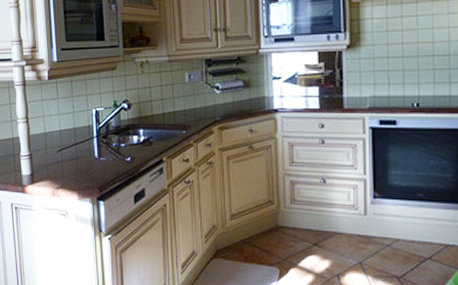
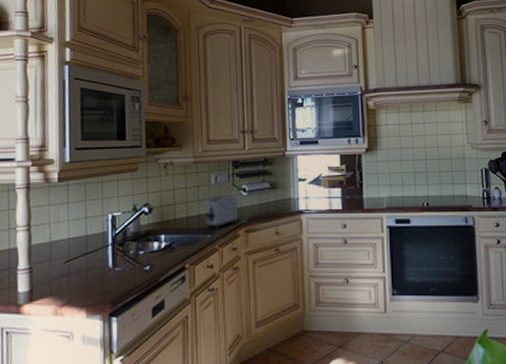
toaster: none [180,93,211,126] -> present [205,196,238,230]

